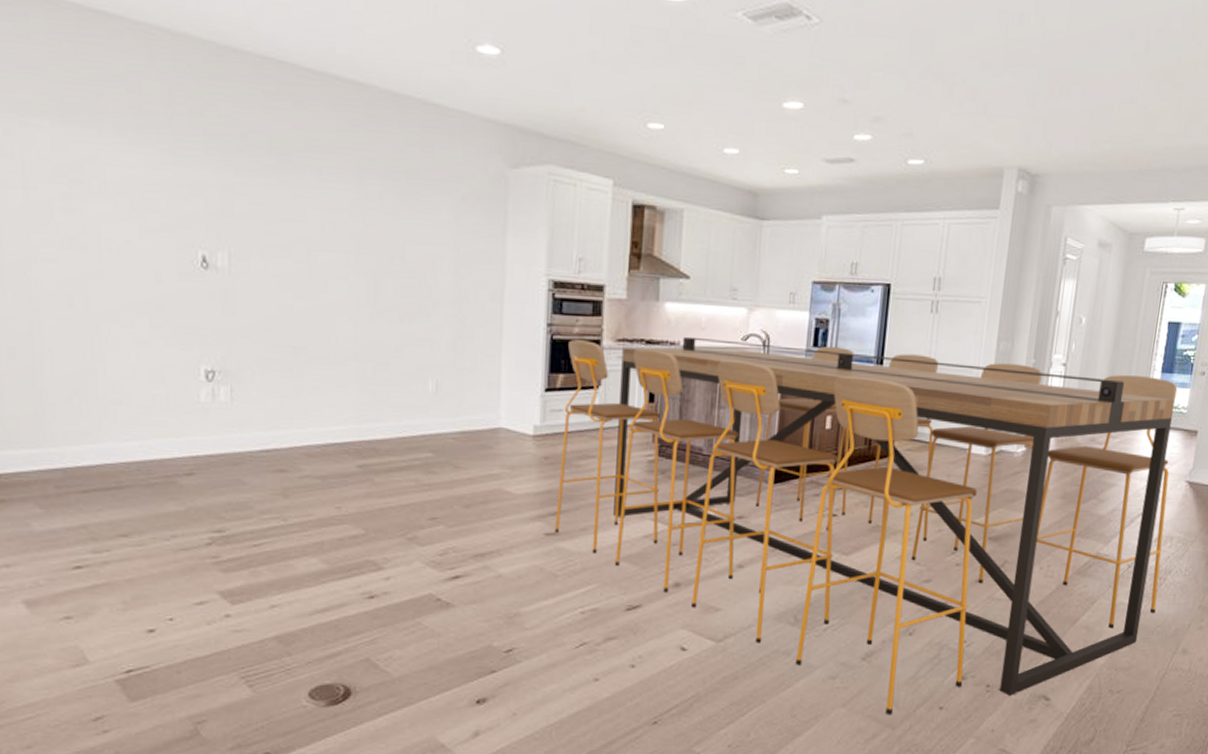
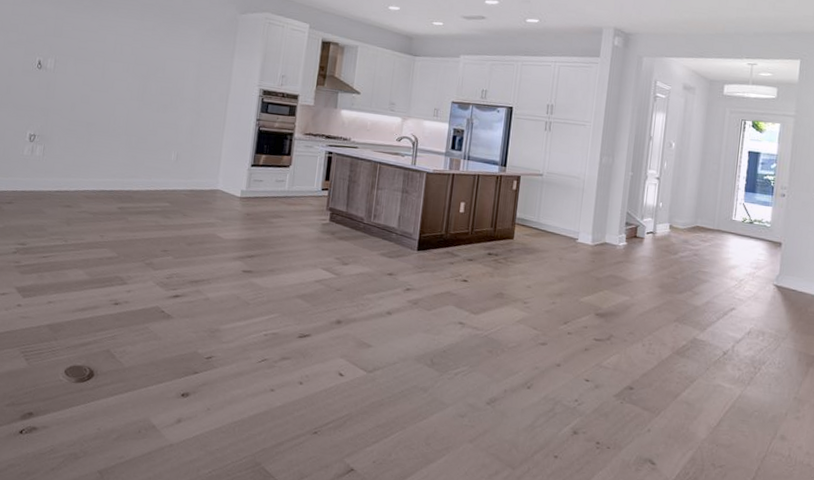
dining table: present [554,336,1178,715] -> none [249,131,761,457]

